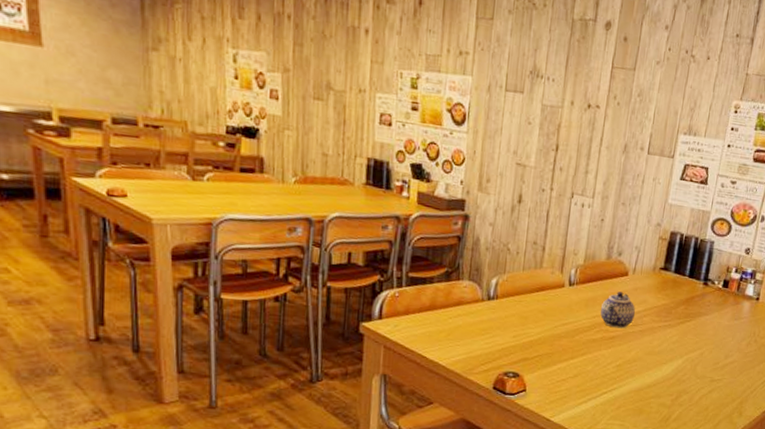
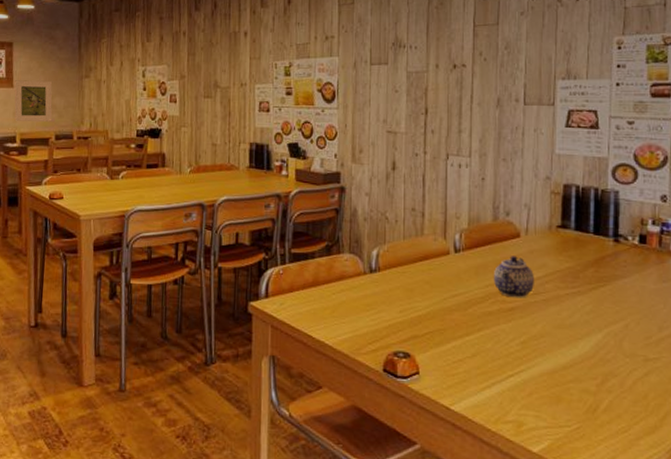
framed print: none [45,37,106,100] -> present [14,80,53,122]

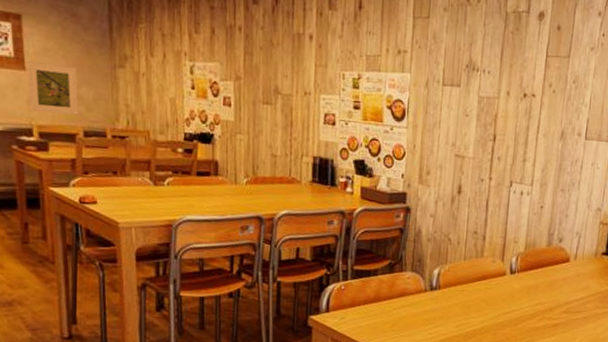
teapot: present [493,256,534,298] -> none [542,278,578,316]

